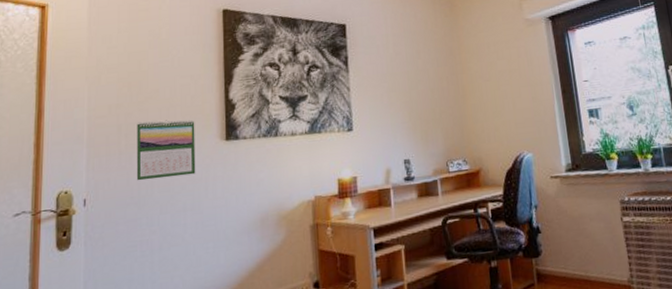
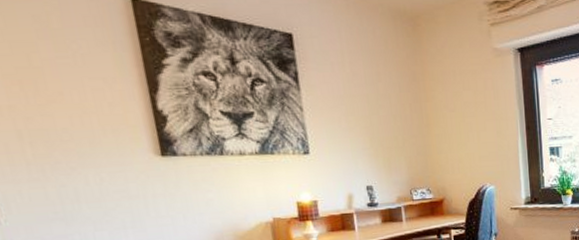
calendar: present [136,120,196,181] -> none [42,128,131,195]

